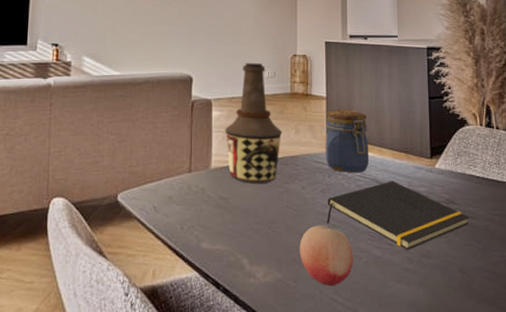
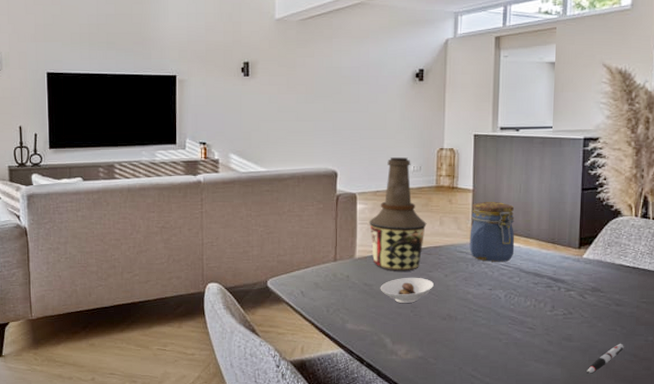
saucer: none [236,189,291,218] -> present [380,277,434,303]
fruit: present [299,225,354,286] -> none [440,310,494,363]
notepad: present [326,181,469,250] -> none [468,270,615,334]
pen: none [448,260,482,294] -> present [587,344,624,374]

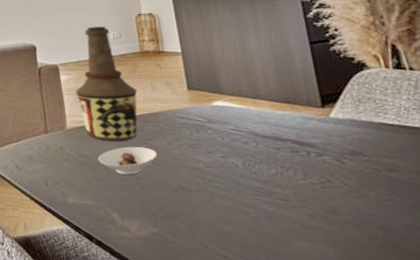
jar: present [469,201,515,262] -> none [185,62,244,127]
pen: present [587,344,624,374] -> none [368,217,413,254]

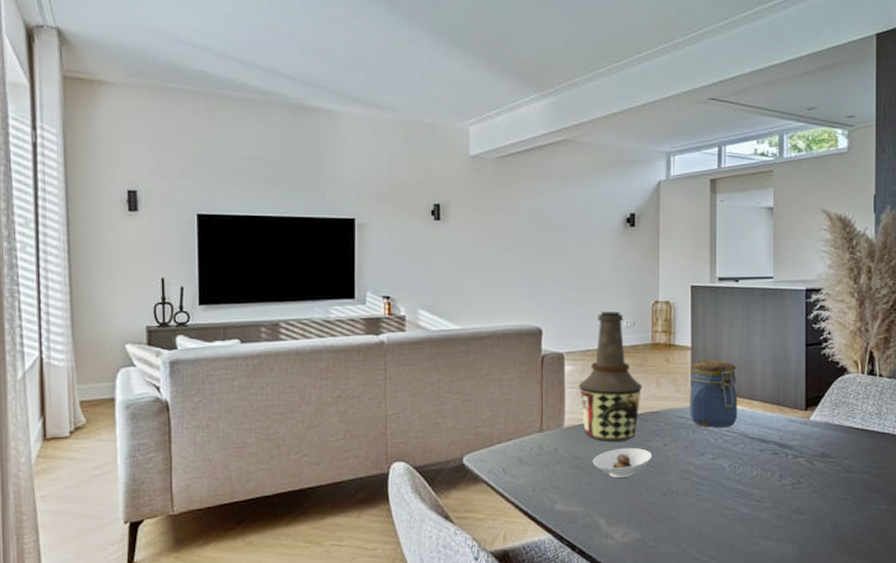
jar: none [185,62,244,127] -> present [689,359,738,428]

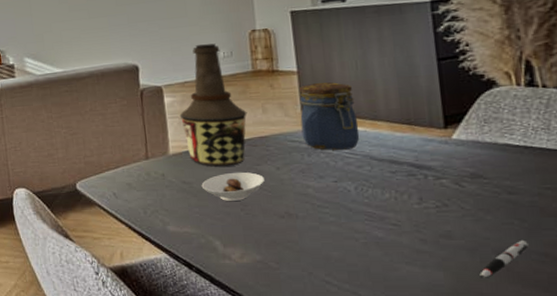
pen: none [819,515,856,550] -> present [480,241,529,278]

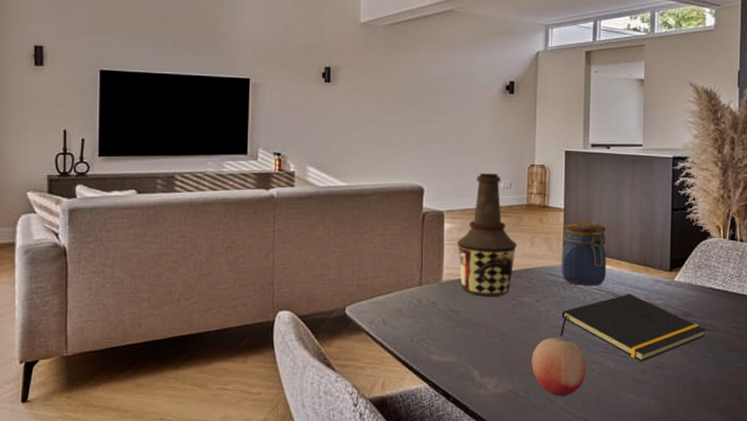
saucer: present [201,172,264,201] -> none [468,302,524,331]
fruit: none [279,206,349,267] -> present [531,337,586,396]
notepad: none [309,156,506,231] -> present [560,294,706,362]
pen: present [480,241,529,278] -> none [680,372,716,404]

